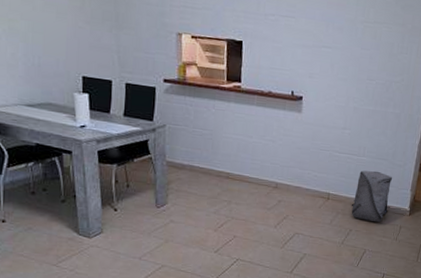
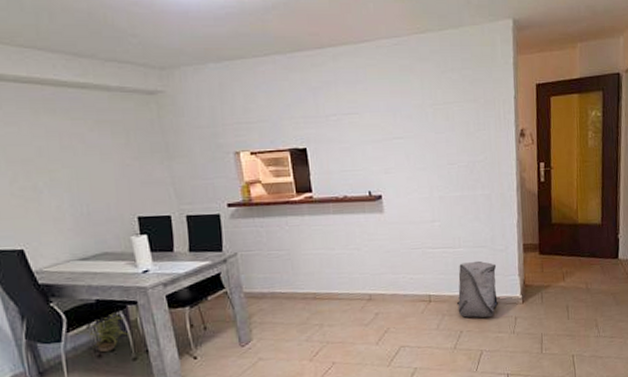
potted plant: none [24,157,63,191] -> present [86,312,131,353]

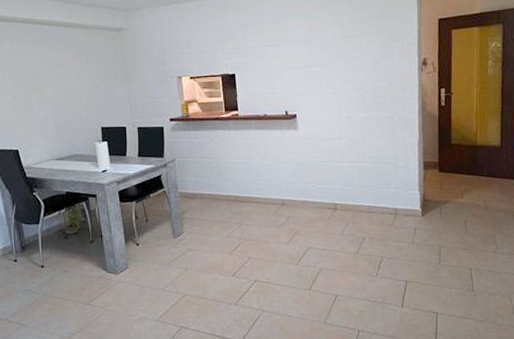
backpack: present [456,260,499,318] -> none [360,175,399,228]

